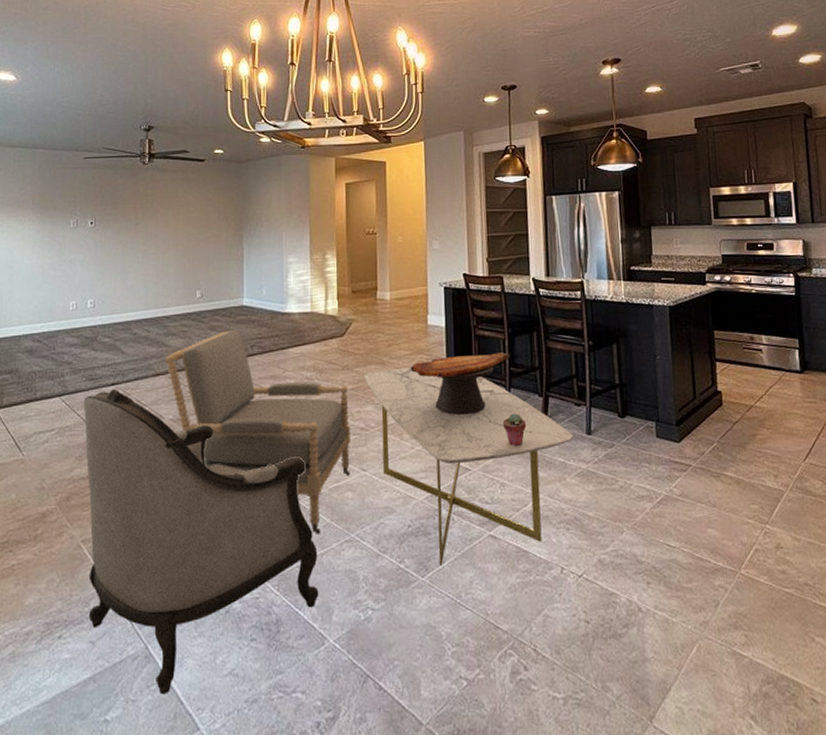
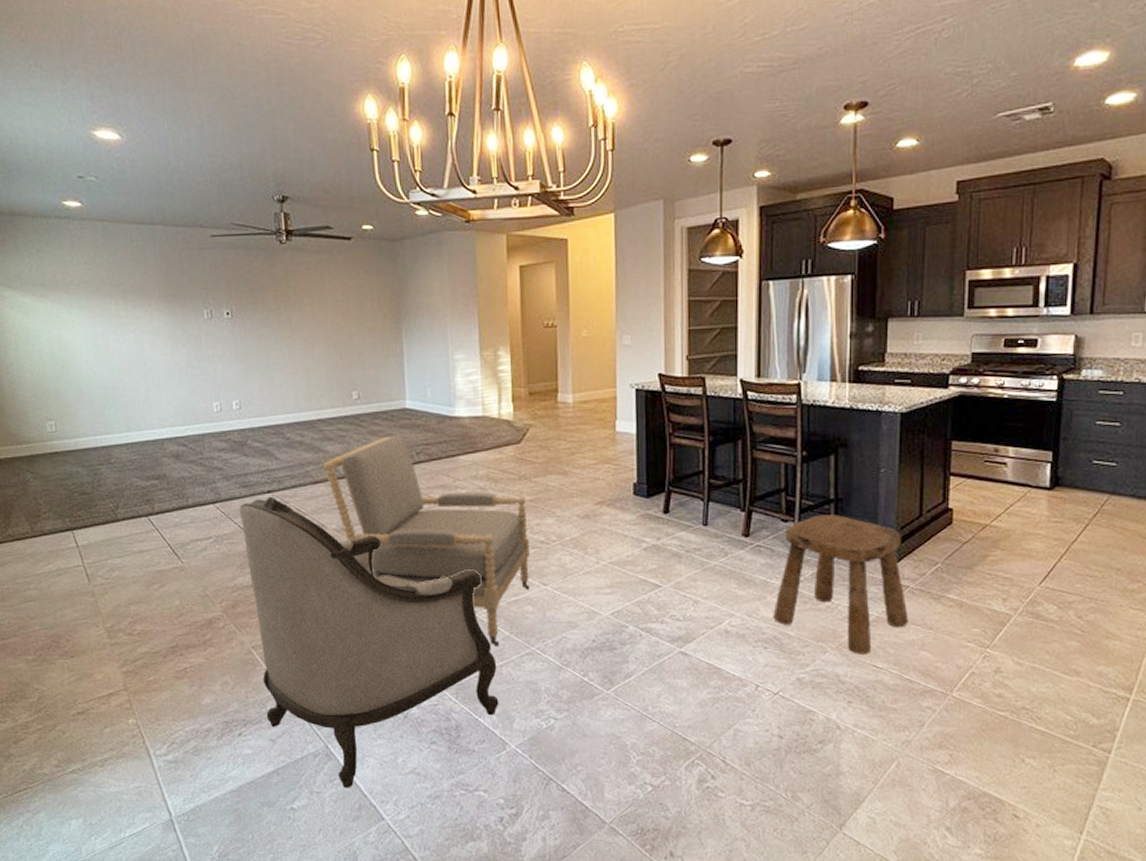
coffee table: present [364,366,573,565] -> none [544,477,777,680]
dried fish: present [410,352,510,415] -> none [595,463,710,529]
potted succulent: present [502,413,527,446] -> none [698,528,725,563]
stool: none [573,398,695,534] -> present [773,514,909,654]

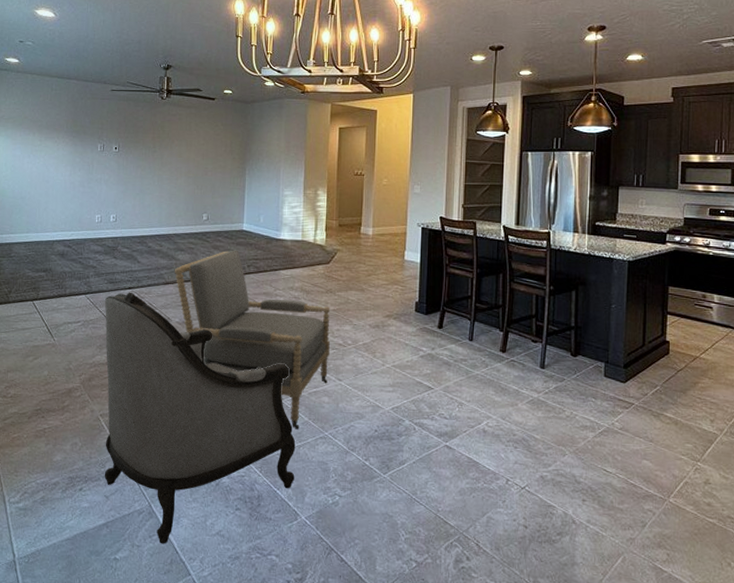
stool: present [773,514,909,654] -> none [523,339,633,459]

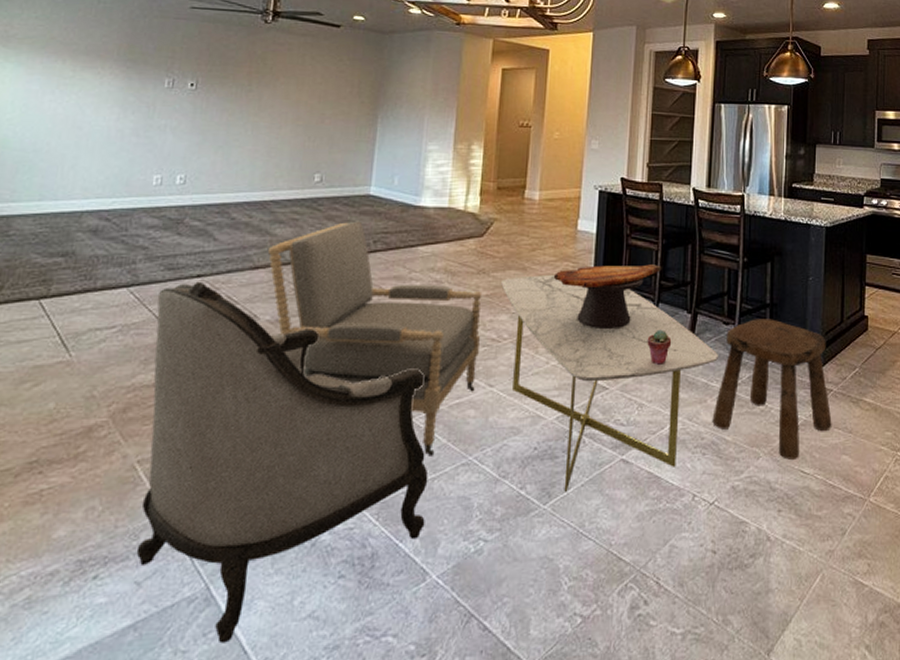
coffee table: none [345,295,527,466] -> present [501,274,718,492]
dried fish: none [386,289,477,341] -> present [553,264,662,328]
potted succulent: none [465,343,487,372] -> present [647,329,672,365]
stool: none [523,339,633,459] -> present [712,319,832,460]

